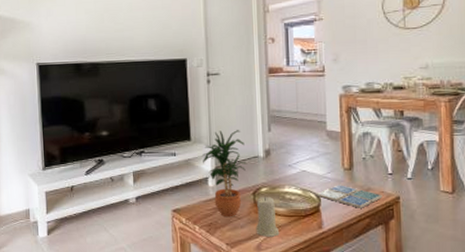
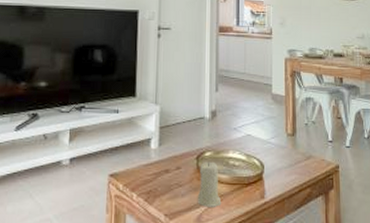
potted plant: present [202,130,248,218] -> none [147,88,193,184]
drink coaster: present [316,185,383,208] -> none [259,151,323,177]

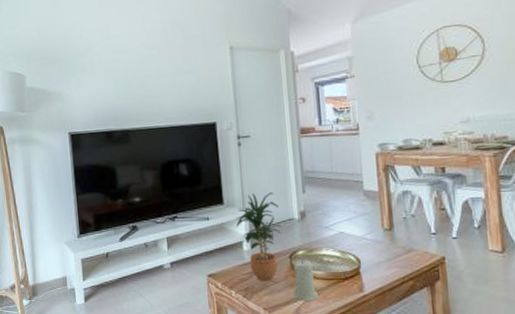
potted plant: none [147,88,193,184] -> present [236,192,283,282]

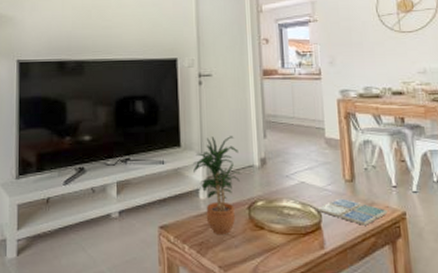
candle: present [293,259,319,301] -> none [251,211,278,258]
drink coaster: none [355,246,427,270] -> present [316,198,388,225]

